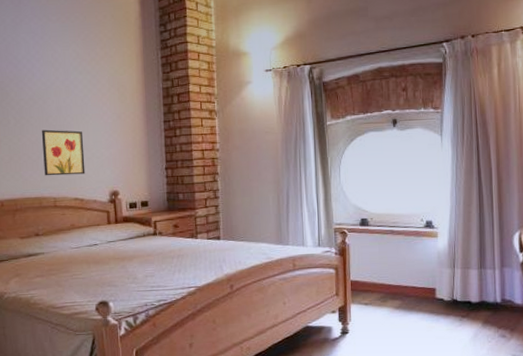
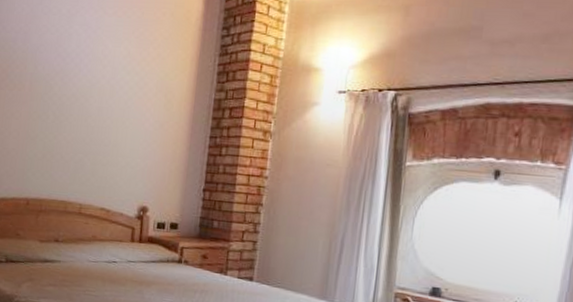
wall art: present [42,129,85,176] -> none [74,129,121,184]

